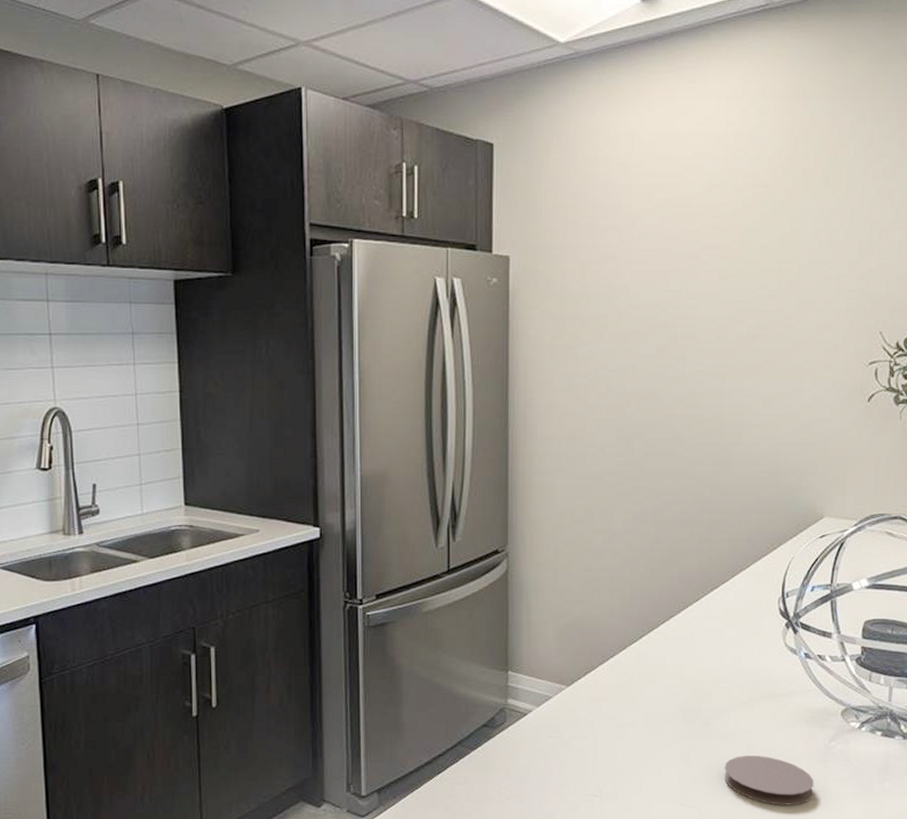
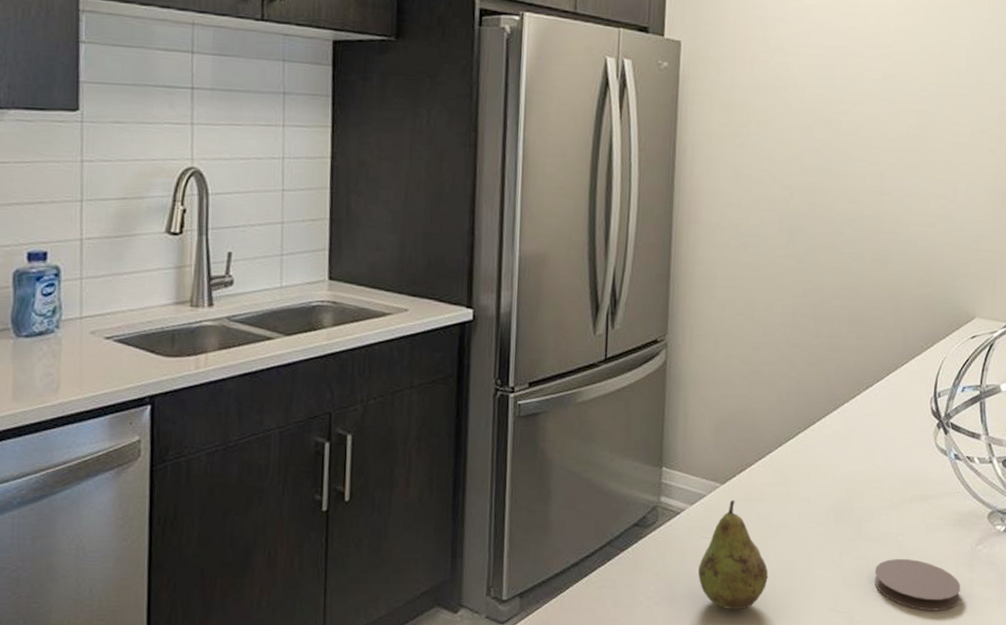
fruit: none [548,701,617,805] -> present [698,500,769,610]

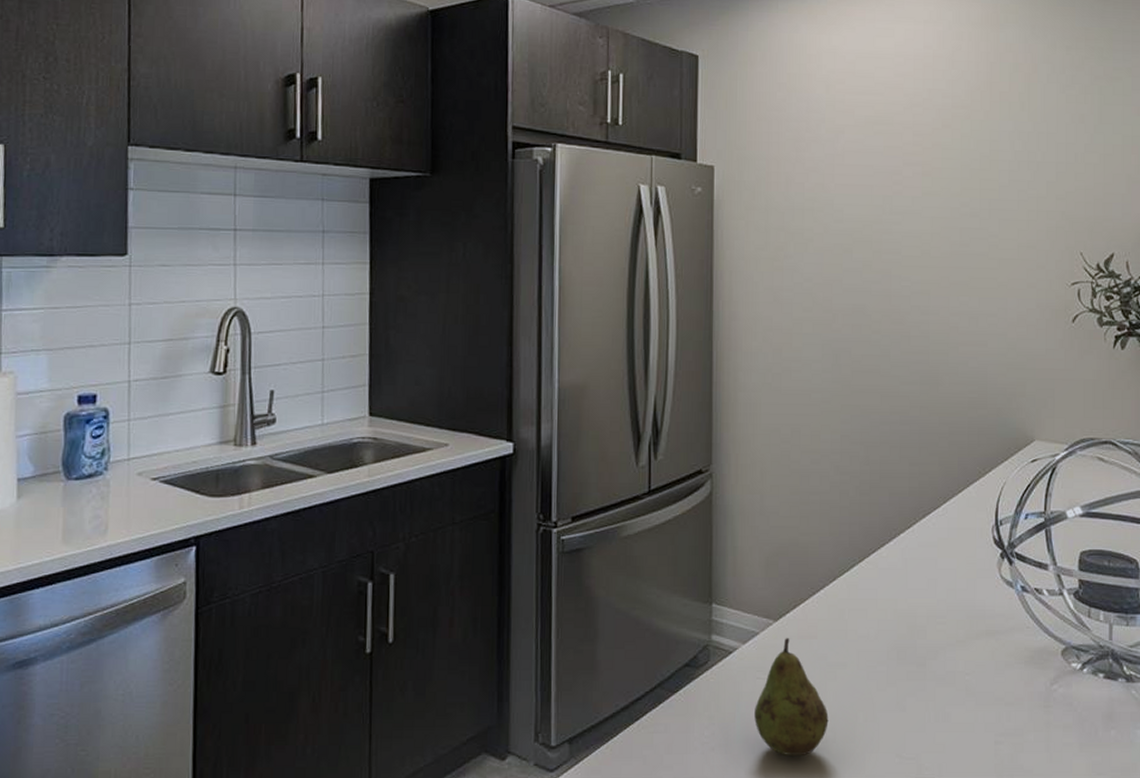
coaster: present [874,558,961,611] -> none [943,699,1037,757]

